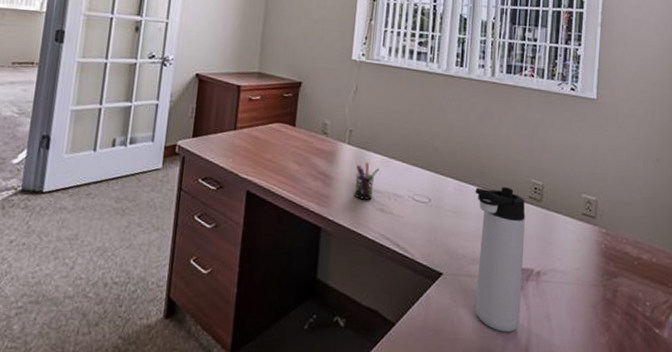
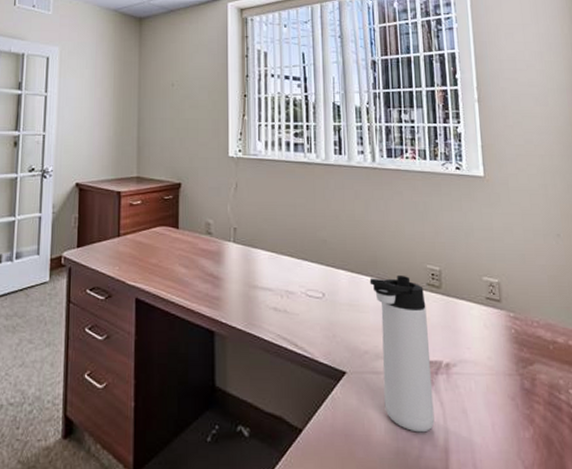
pen holder: present [354,161,379,200] -> none [244,259,268,299]

